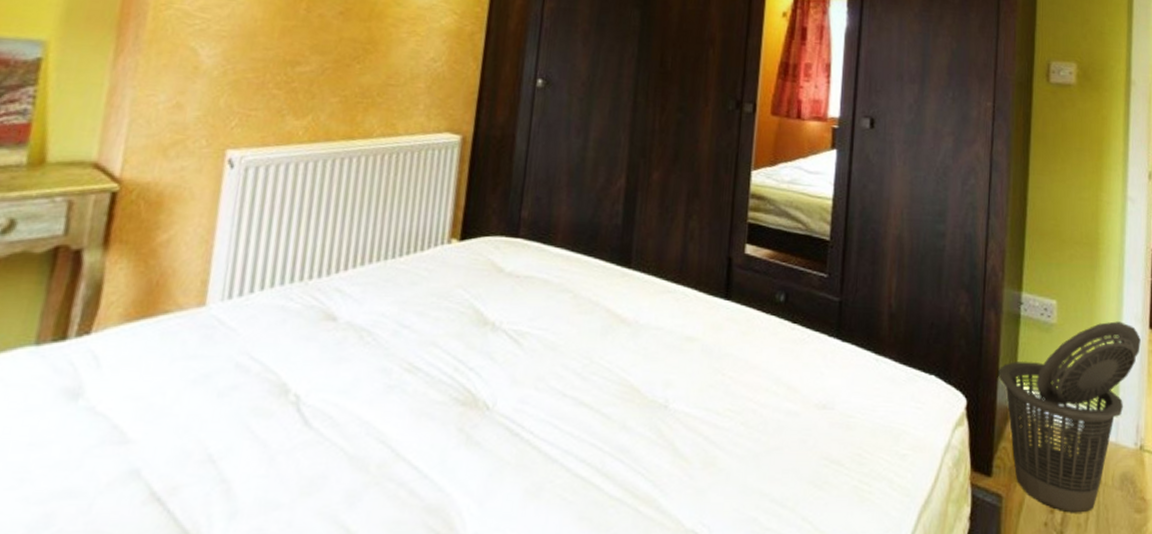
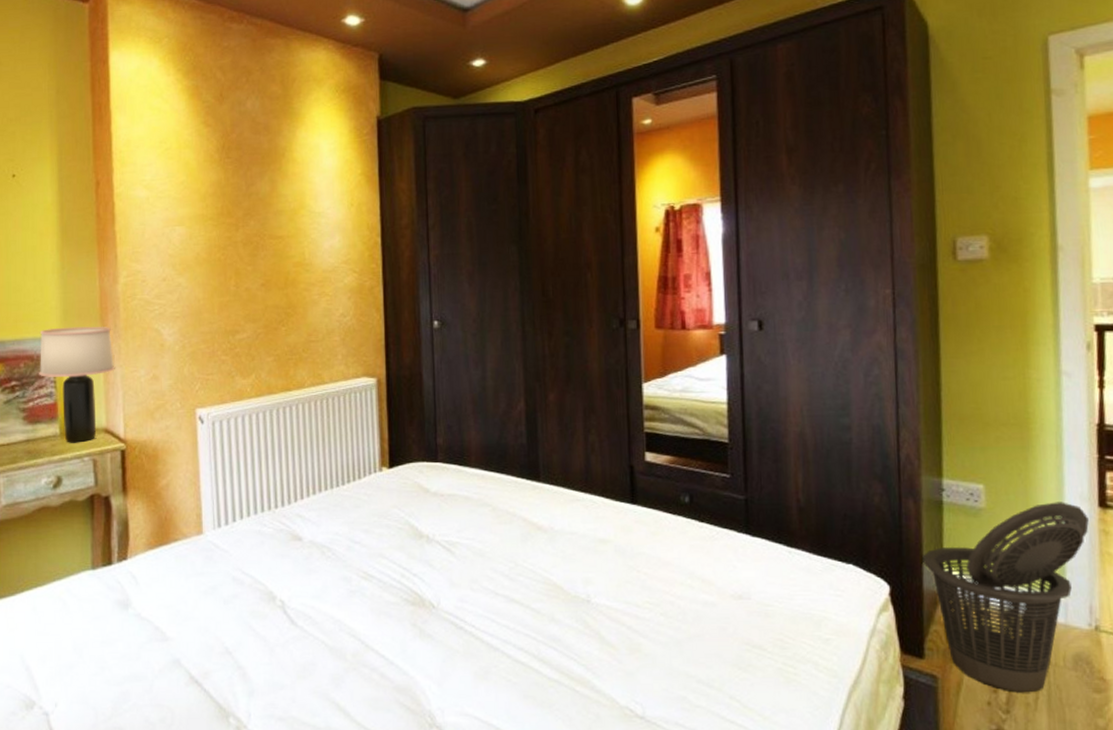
table lamp: none [12,29,130,178] -> present [39,326,115,443]

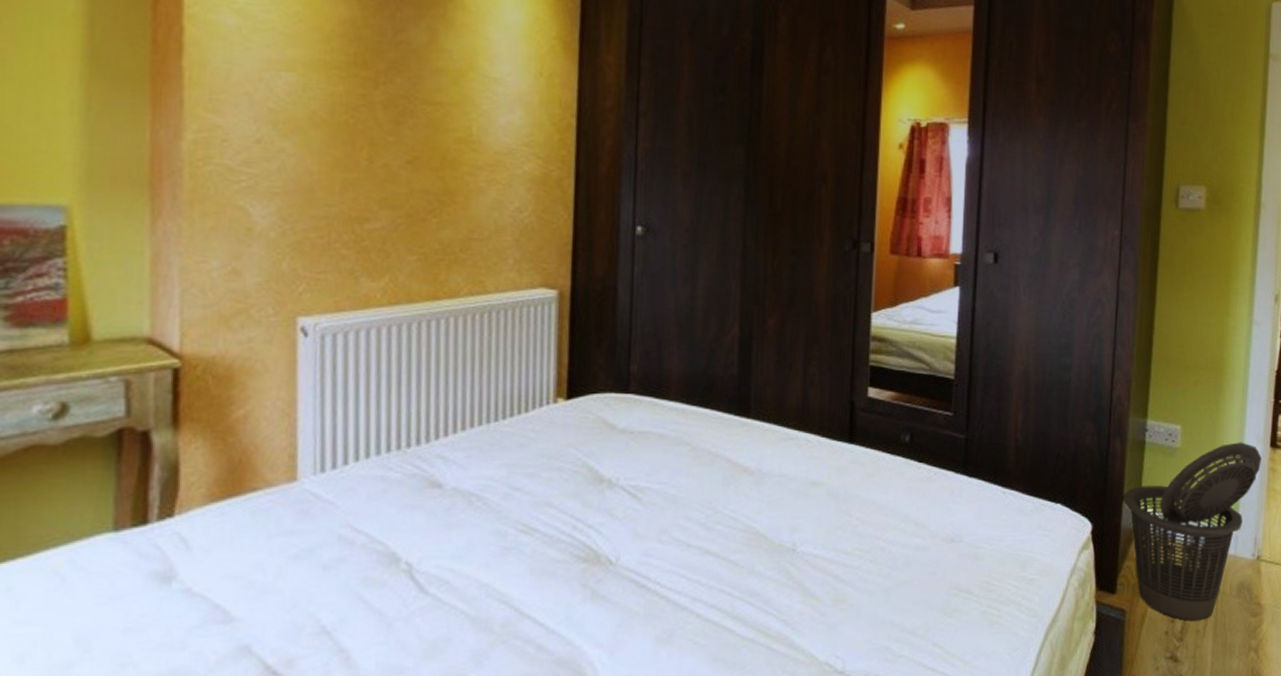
table lamp: present [39,326,115,443] -> none [36,193,170,357]

